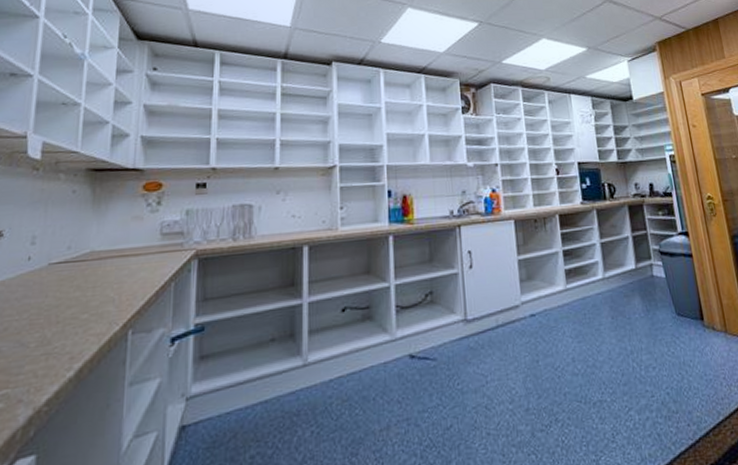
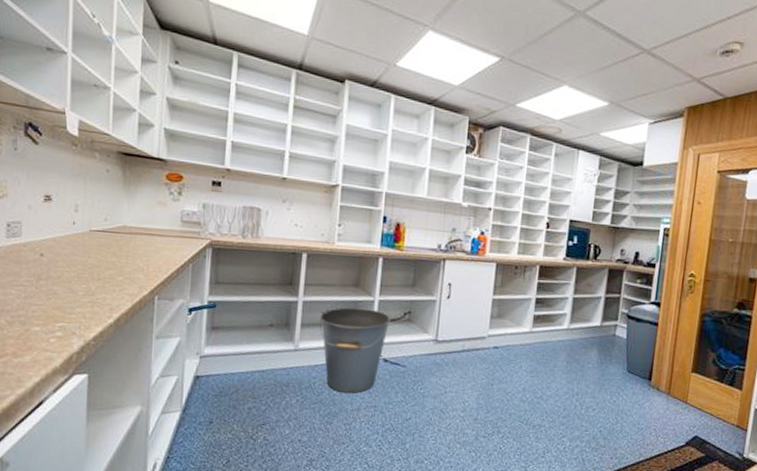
bucket: none [331,297,412,411] -> present [320,307,391,394]

